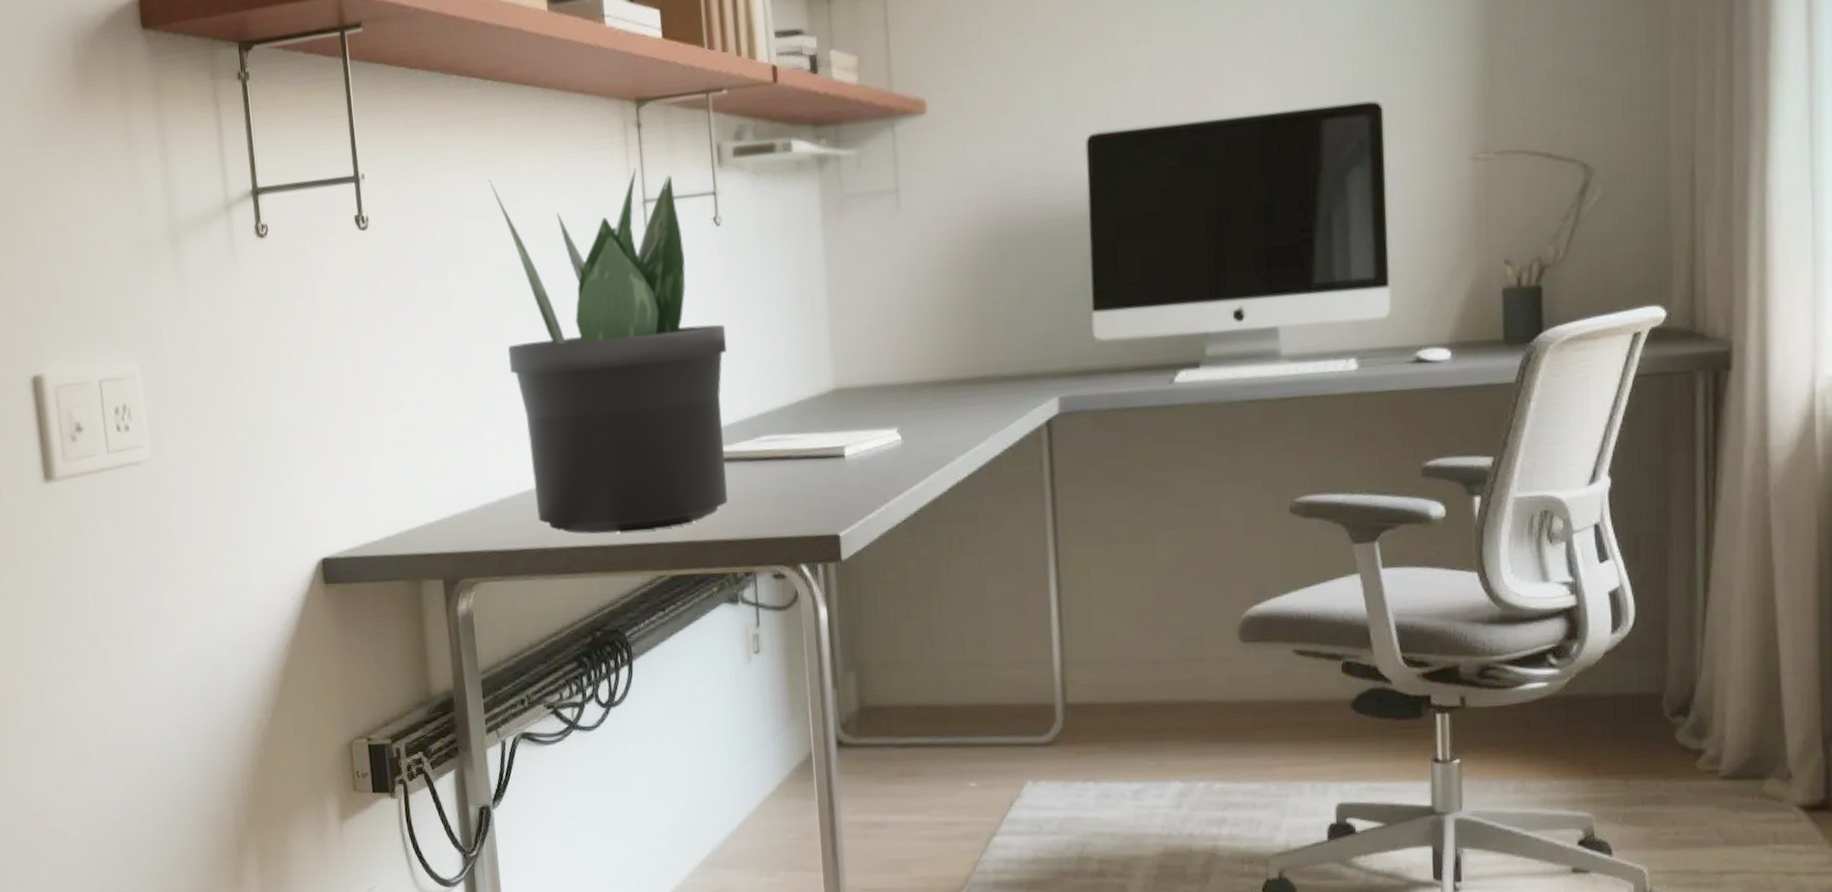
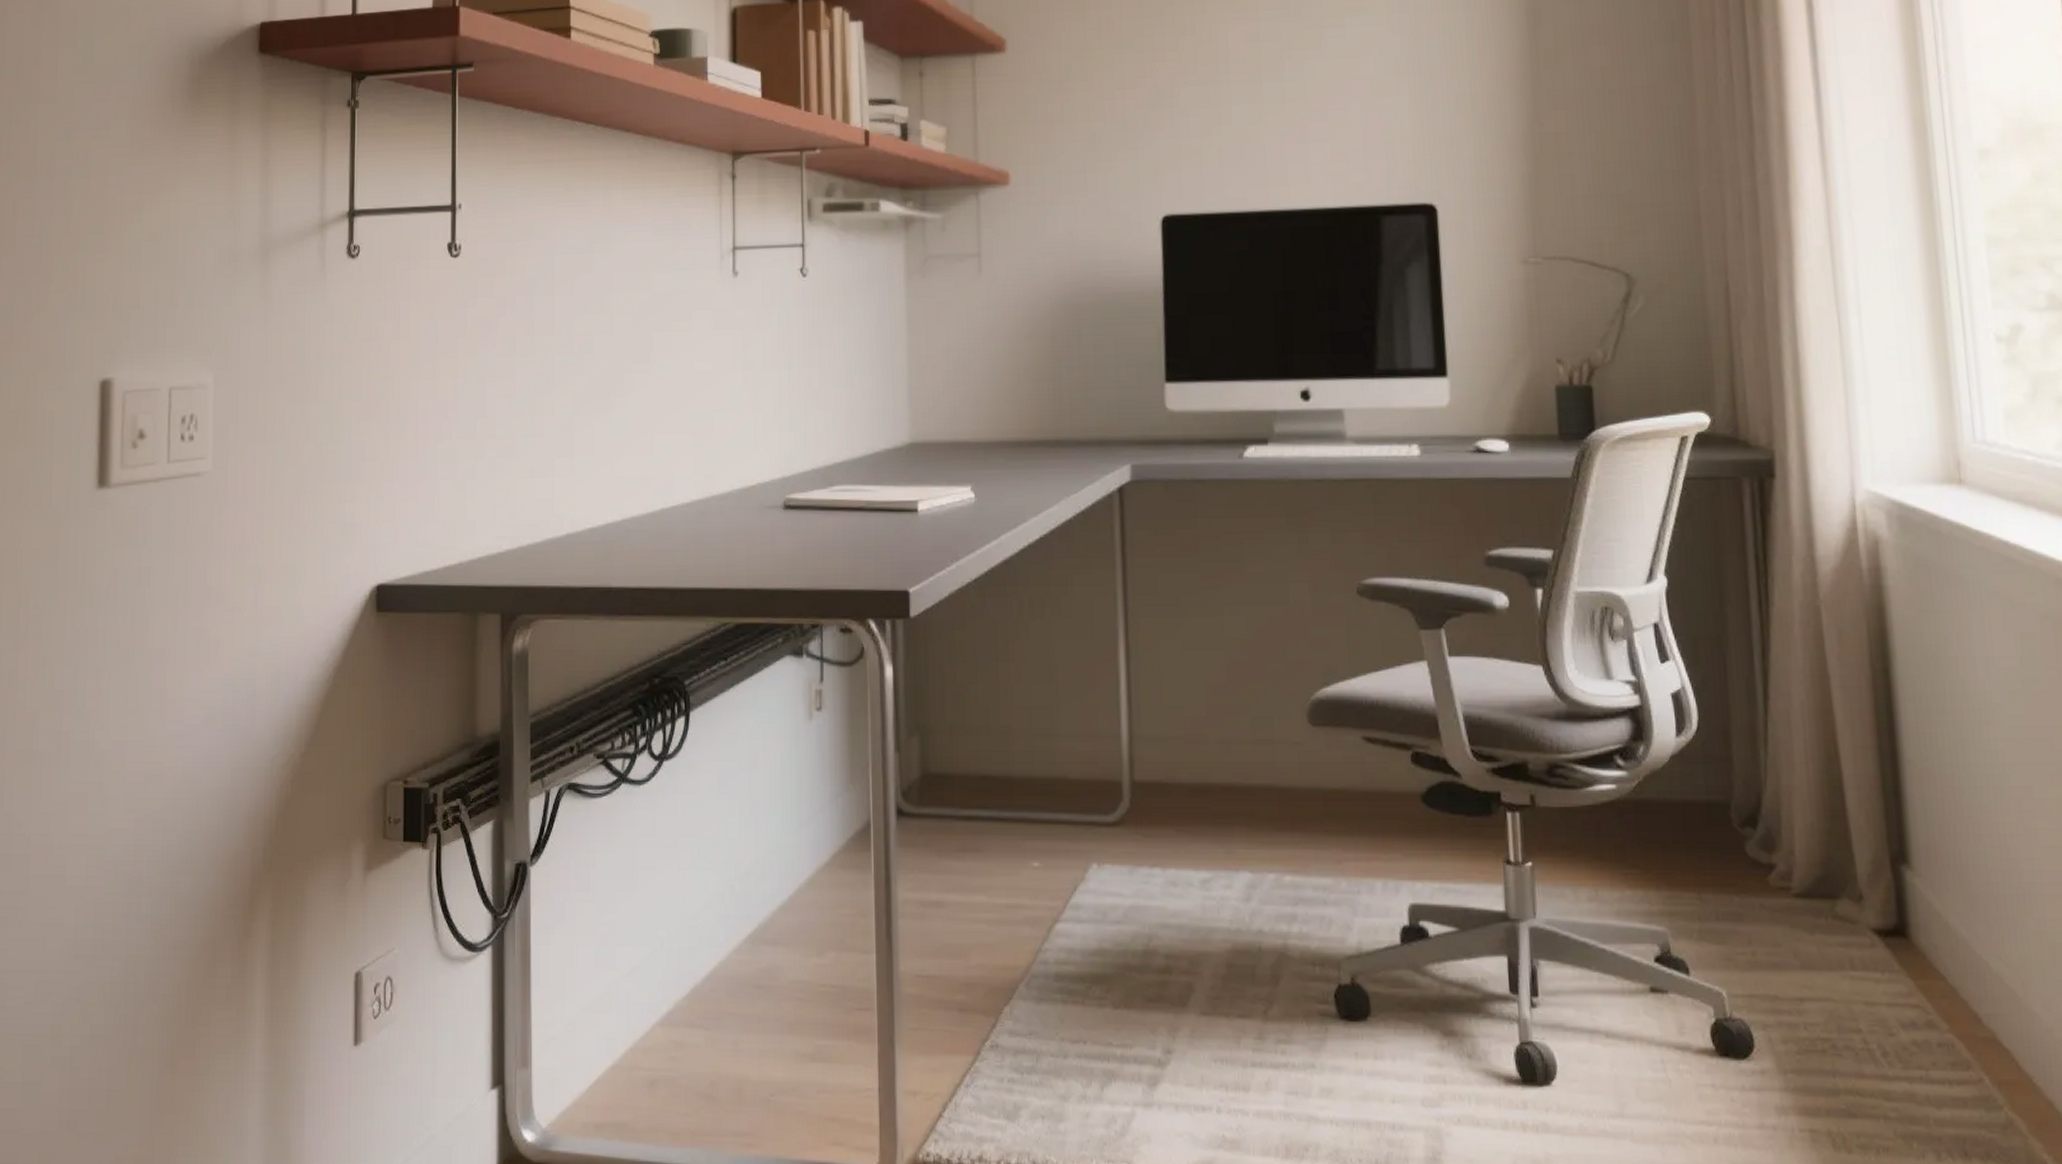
planter: present [489,167,728,534] -> none [583,216,807,576]

